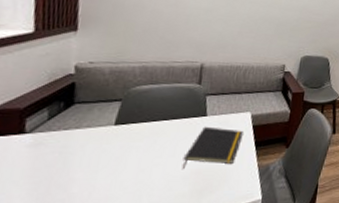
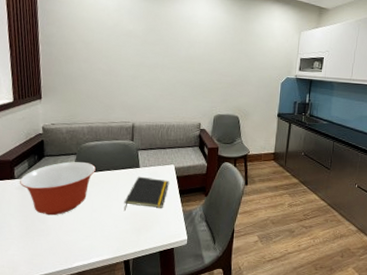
mixing bowl: none [32,110,148,180] -> present [20,162,96,216]

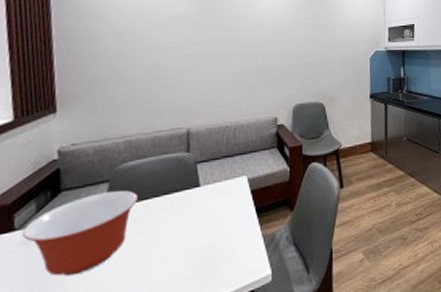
notepad: present [124,176,169,212] -> none [180,197,242,251]

